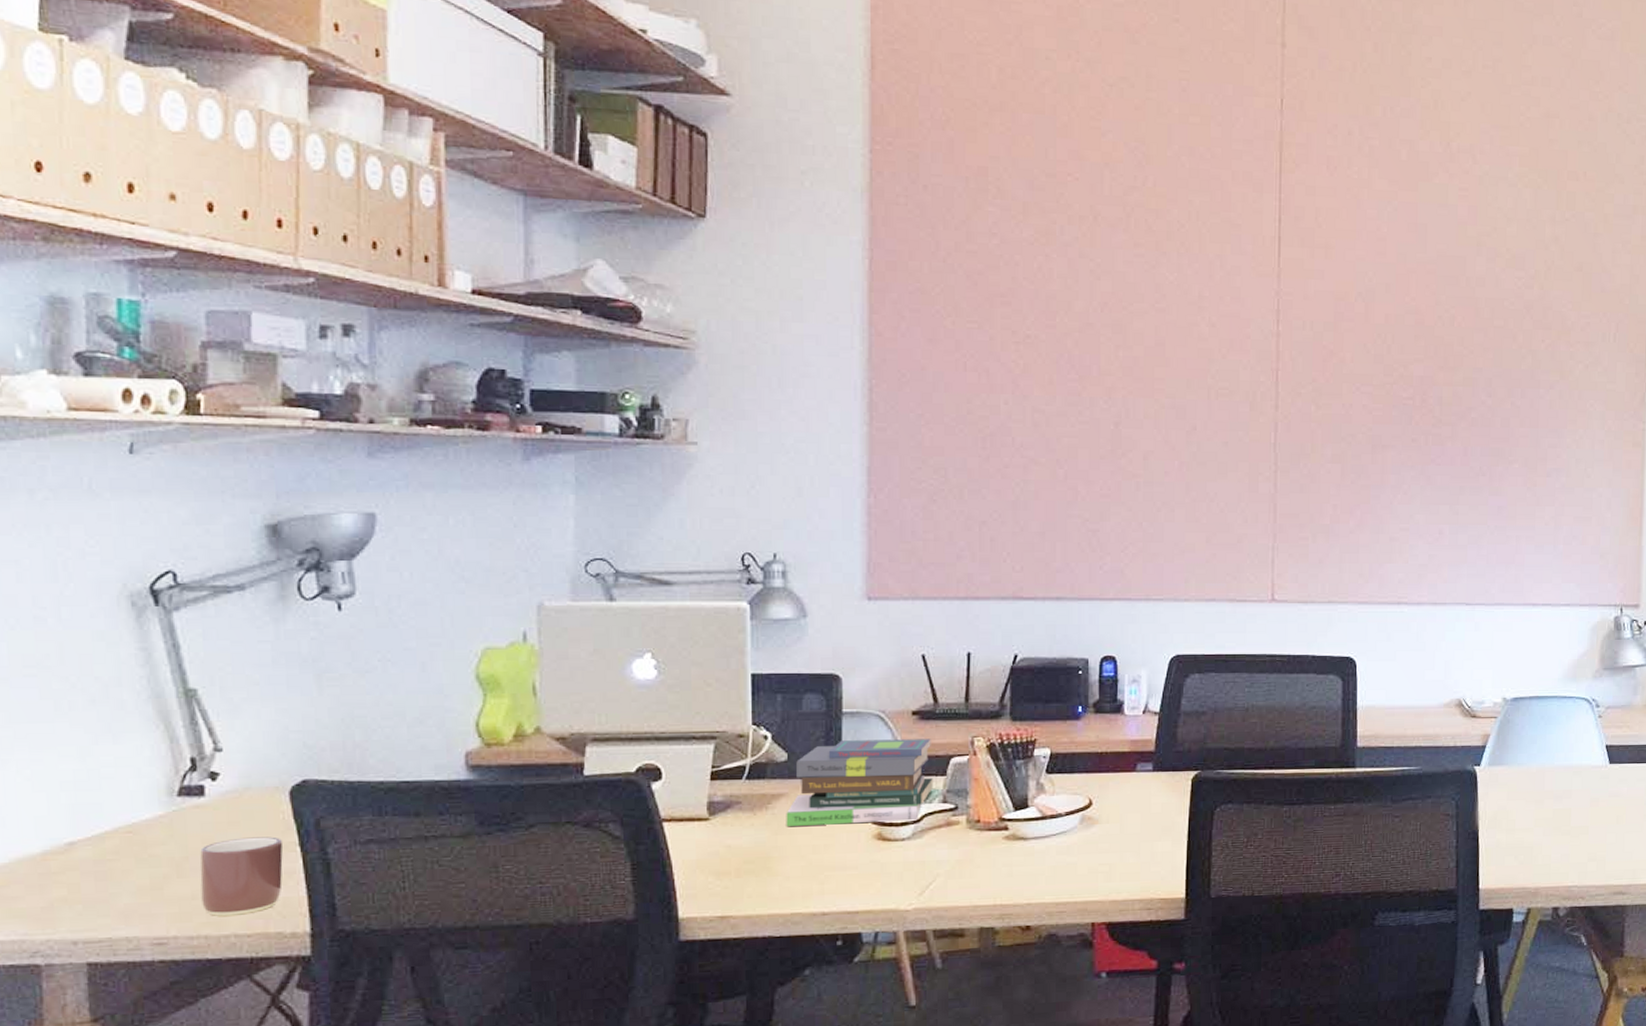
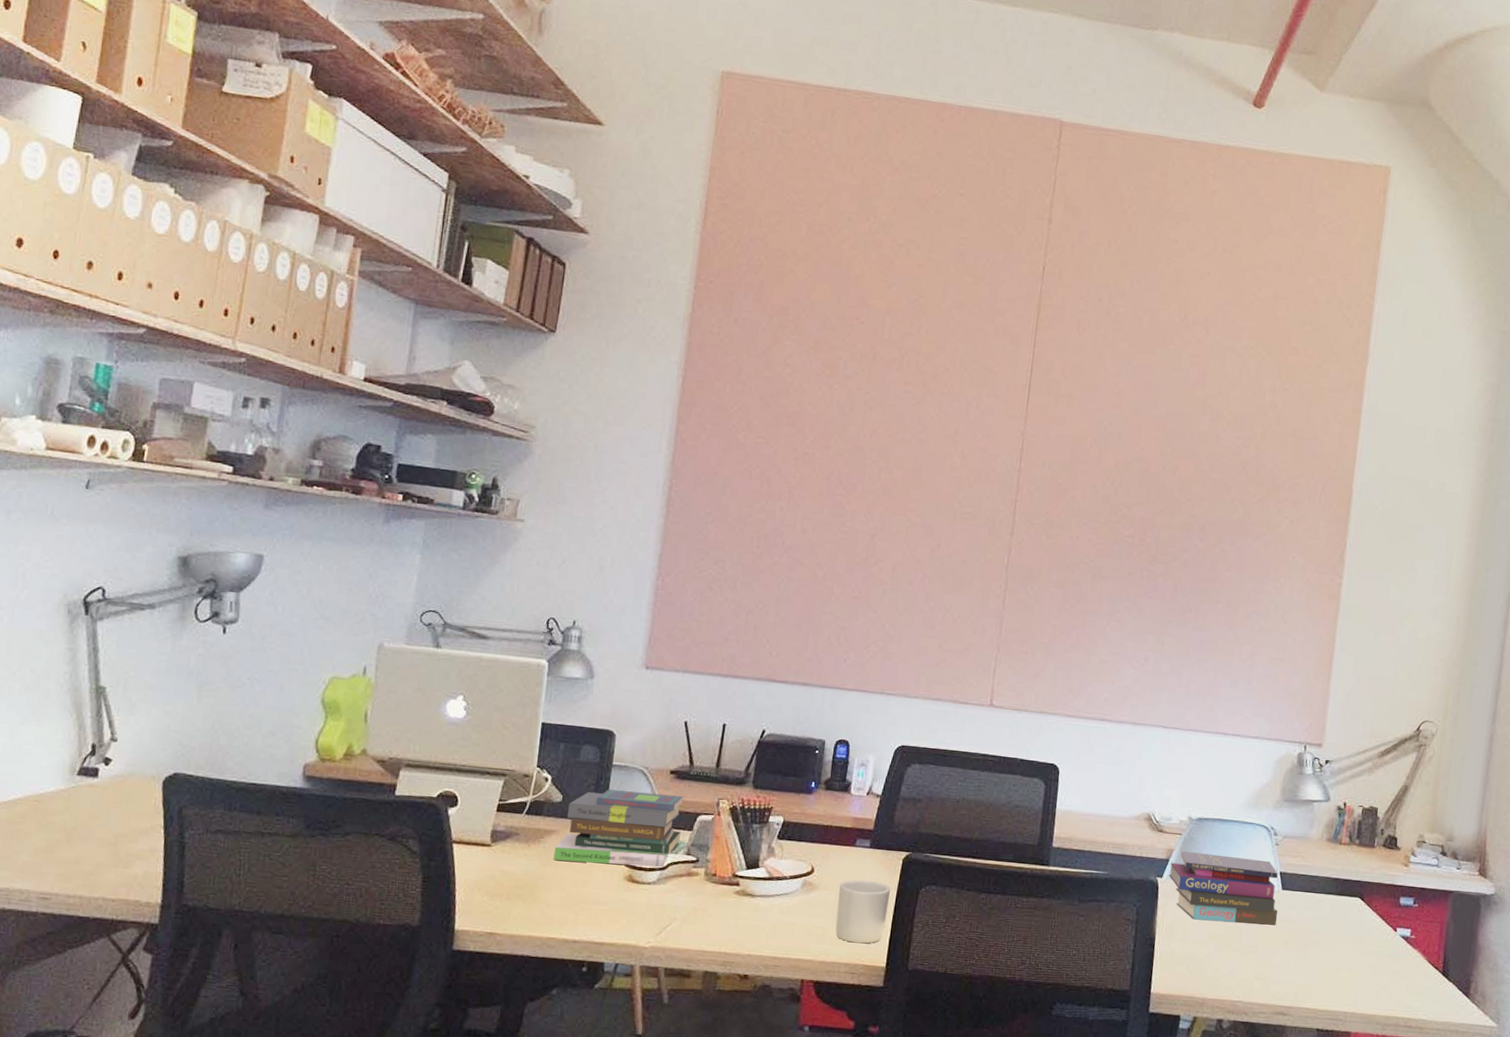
mug: present [199,836,283,917] -> none [81,816,152,882]
mug: none [1123,807,1181,876] -> present [835,880,890,944]
books: none [1487,734,1607,806] -> present [1169,850,1278,925]

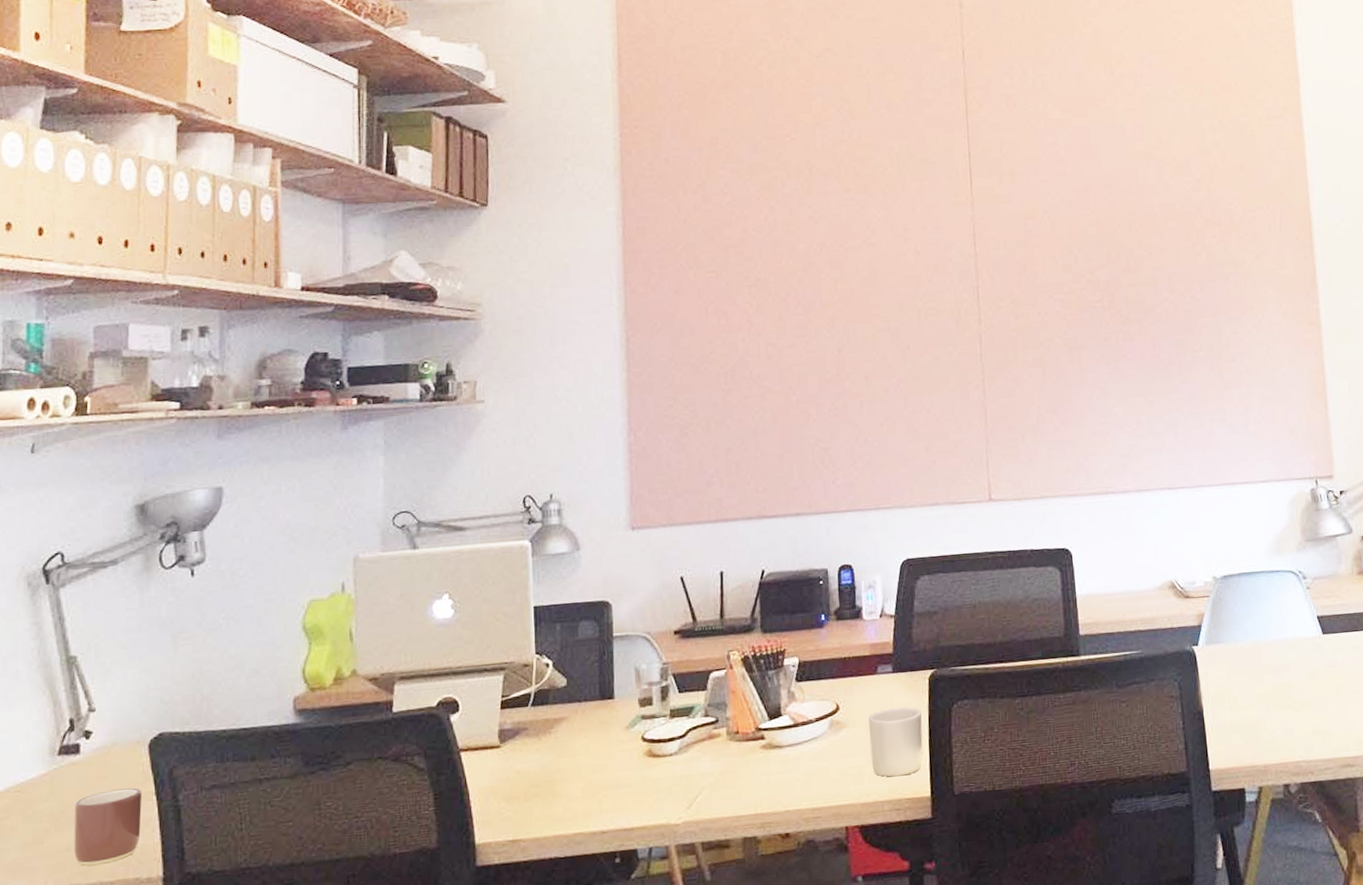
mug: none [81,816,152,882] -> present [74,788,143,866]
books: present [553,789,684,868] -> none [567,656,695,750]
books: present [1169,850,1278,925] -> none [1203,607,1325,684]

